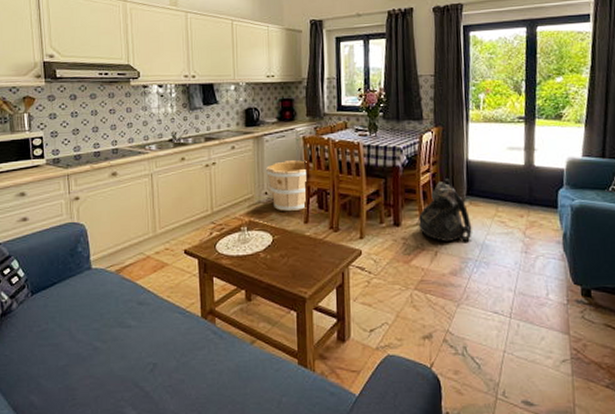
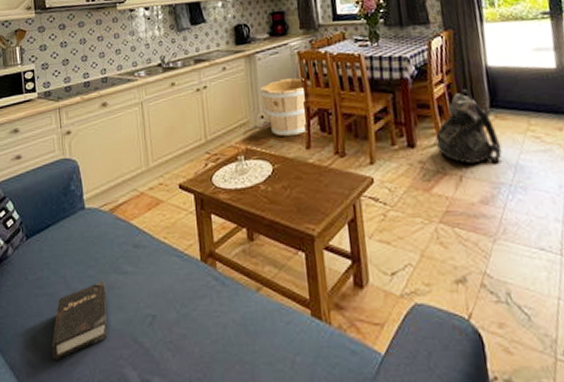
hardback book: none [54,333,110,403] -> present [51,280,108,361]

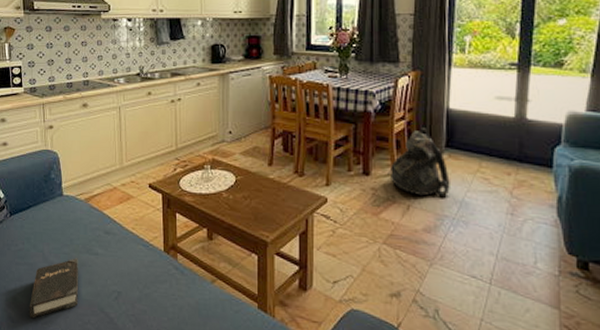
wooden bucket: present [260,77,307,137] -> none [231,100,273,153]

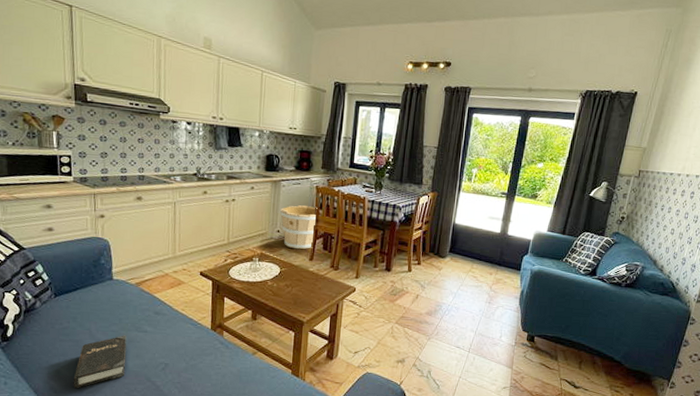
wooden bucket: none [231,100,273,153] -> present [280,205,318,250]
backpack: present [388,128,450,196] -> none [404,237,450,289]

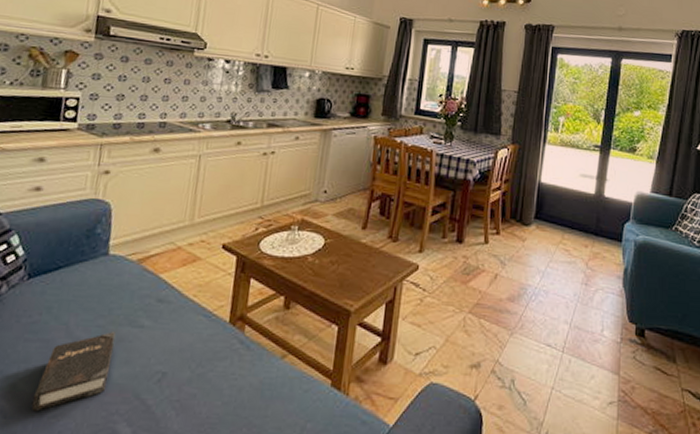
wooden bucket: present [280,205,318,250] -> none [329,159,375,216]

